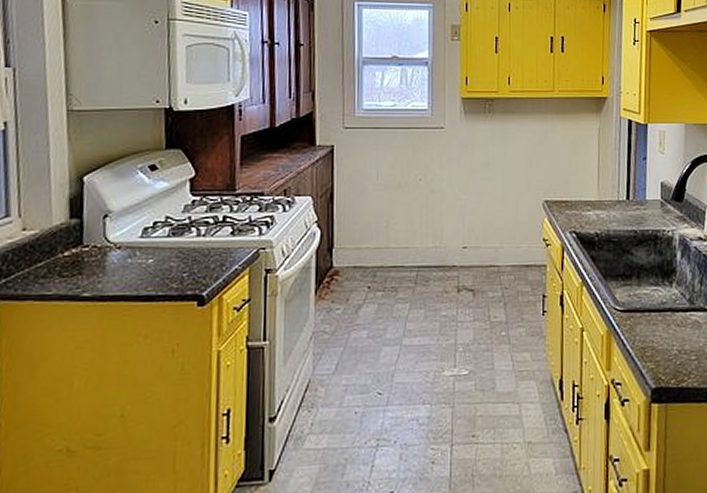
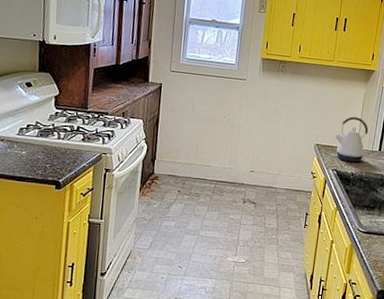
kettle: none [566,159,611,219] -> present [334,116,369,163]

